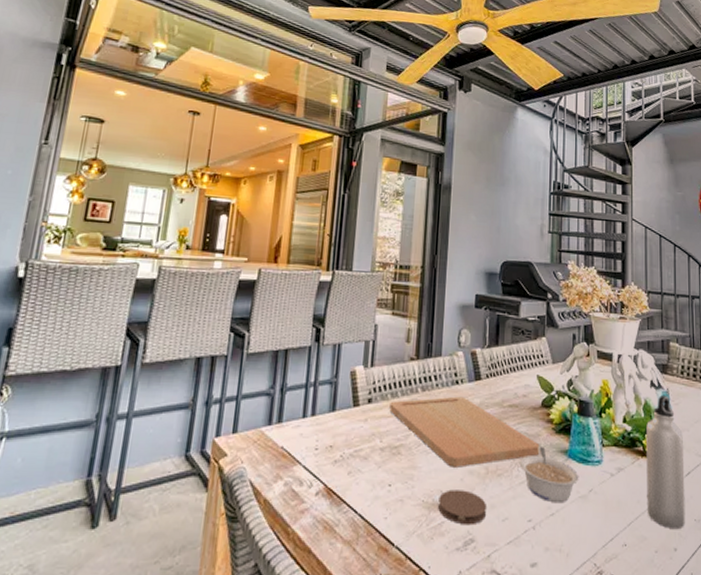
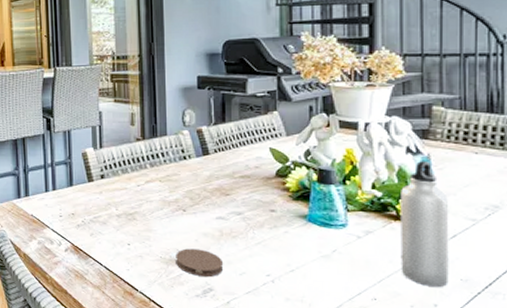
cutting board: present [389,396,540,468] -> none [121,170,276,230]
legume: present [520,447,579,504] -> none [255,212,321,262]

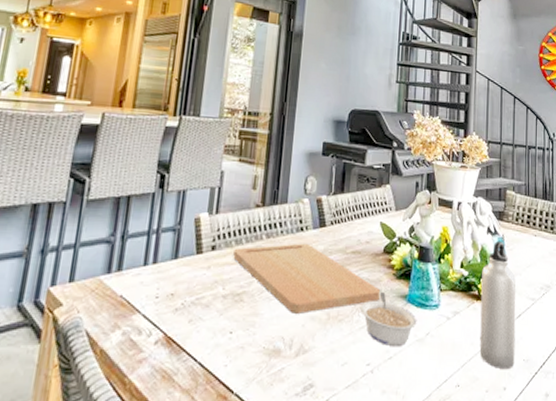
cutting board: none [121,170,276,230] -> present [233,243,381,314]
coaster: present [176,248,224,278] -> none [279,336,328,371]
legume: none [255,212,321,262] -> present [361,292,417,347]

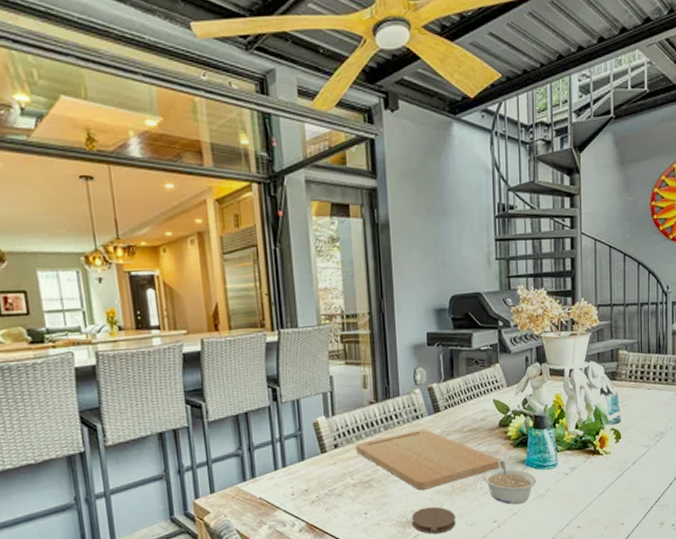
coaster: none [279,336,328,371] -> present [412,506,457,534]
water bottle: present [479,241,516,368] -> none [597,399,631,509]

